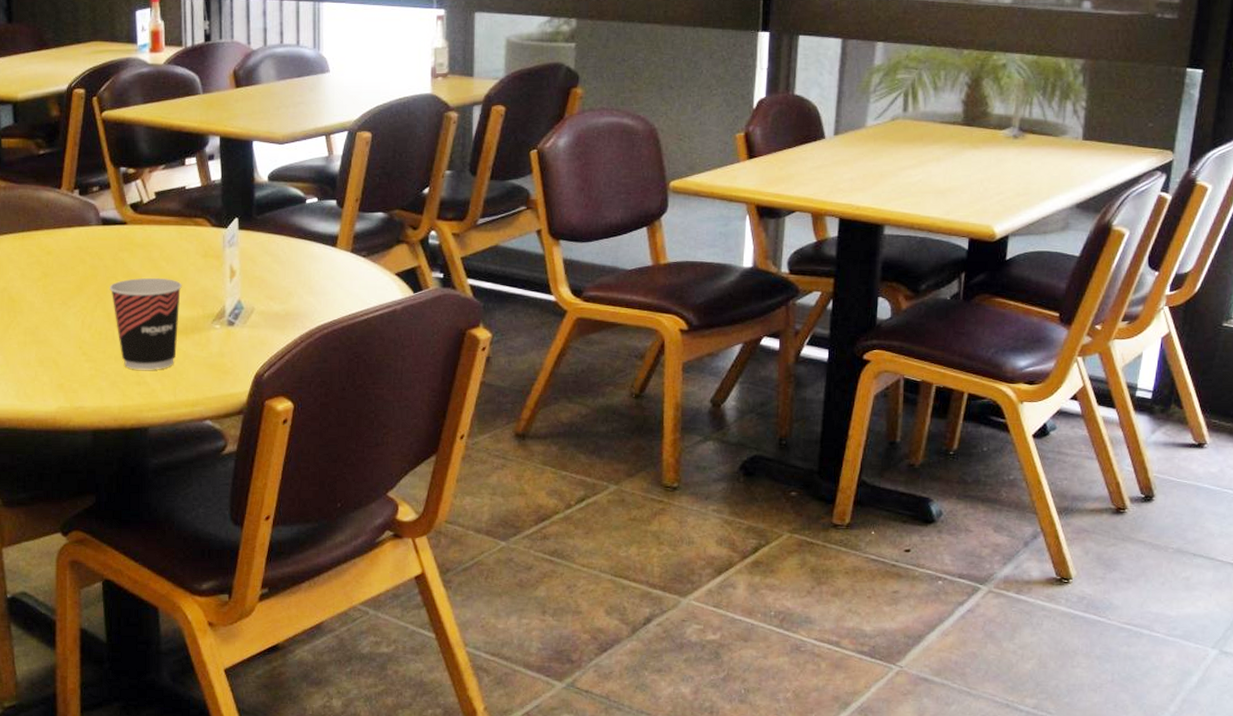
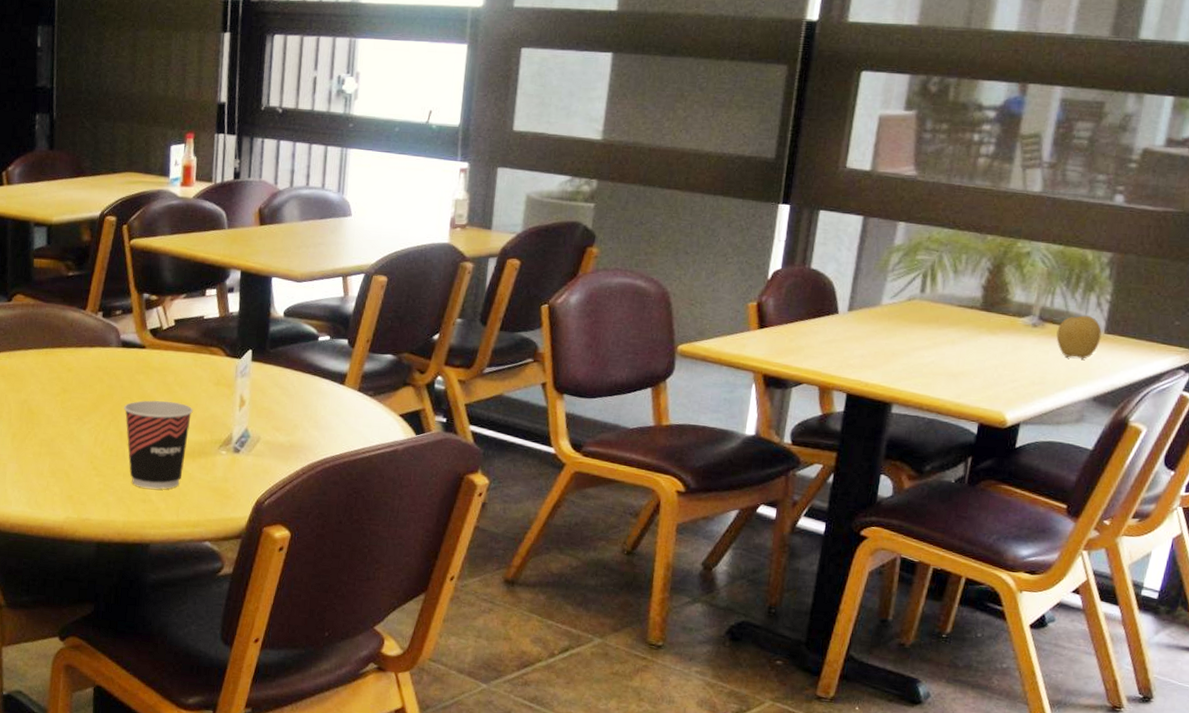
fruit: none [1037,124,1080,166] -> present [1056,315,1102,358]

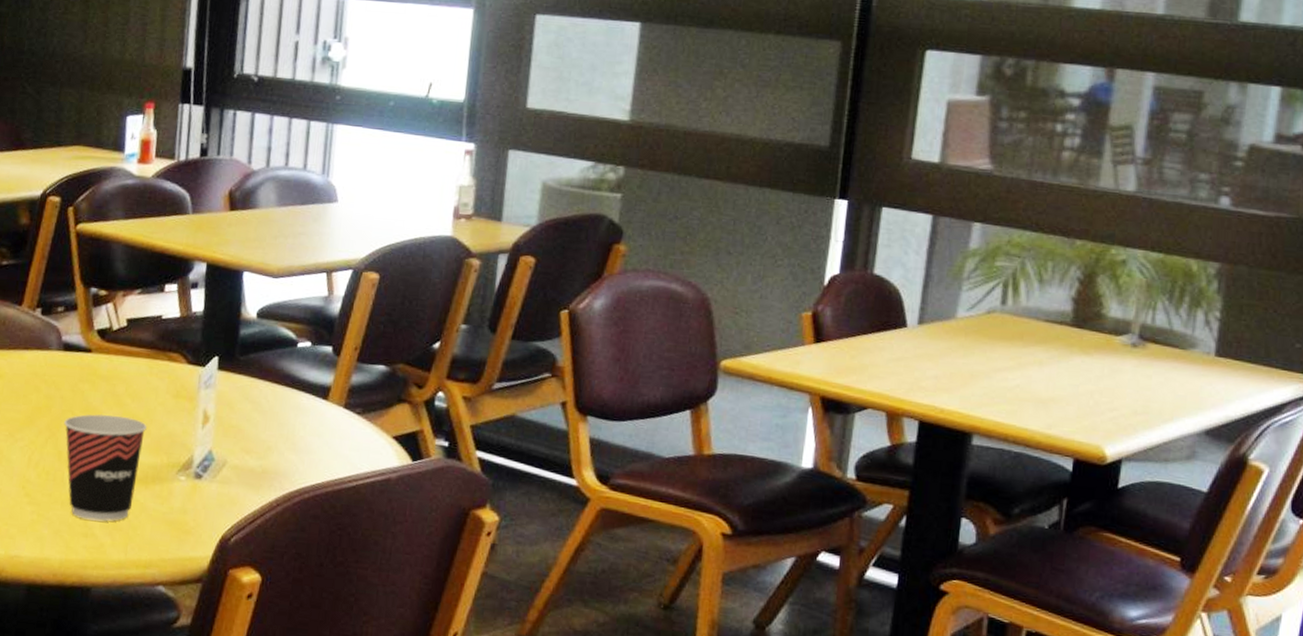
fruit: present [1056,315,1102,358] -> none [1160,334,1212,385]

